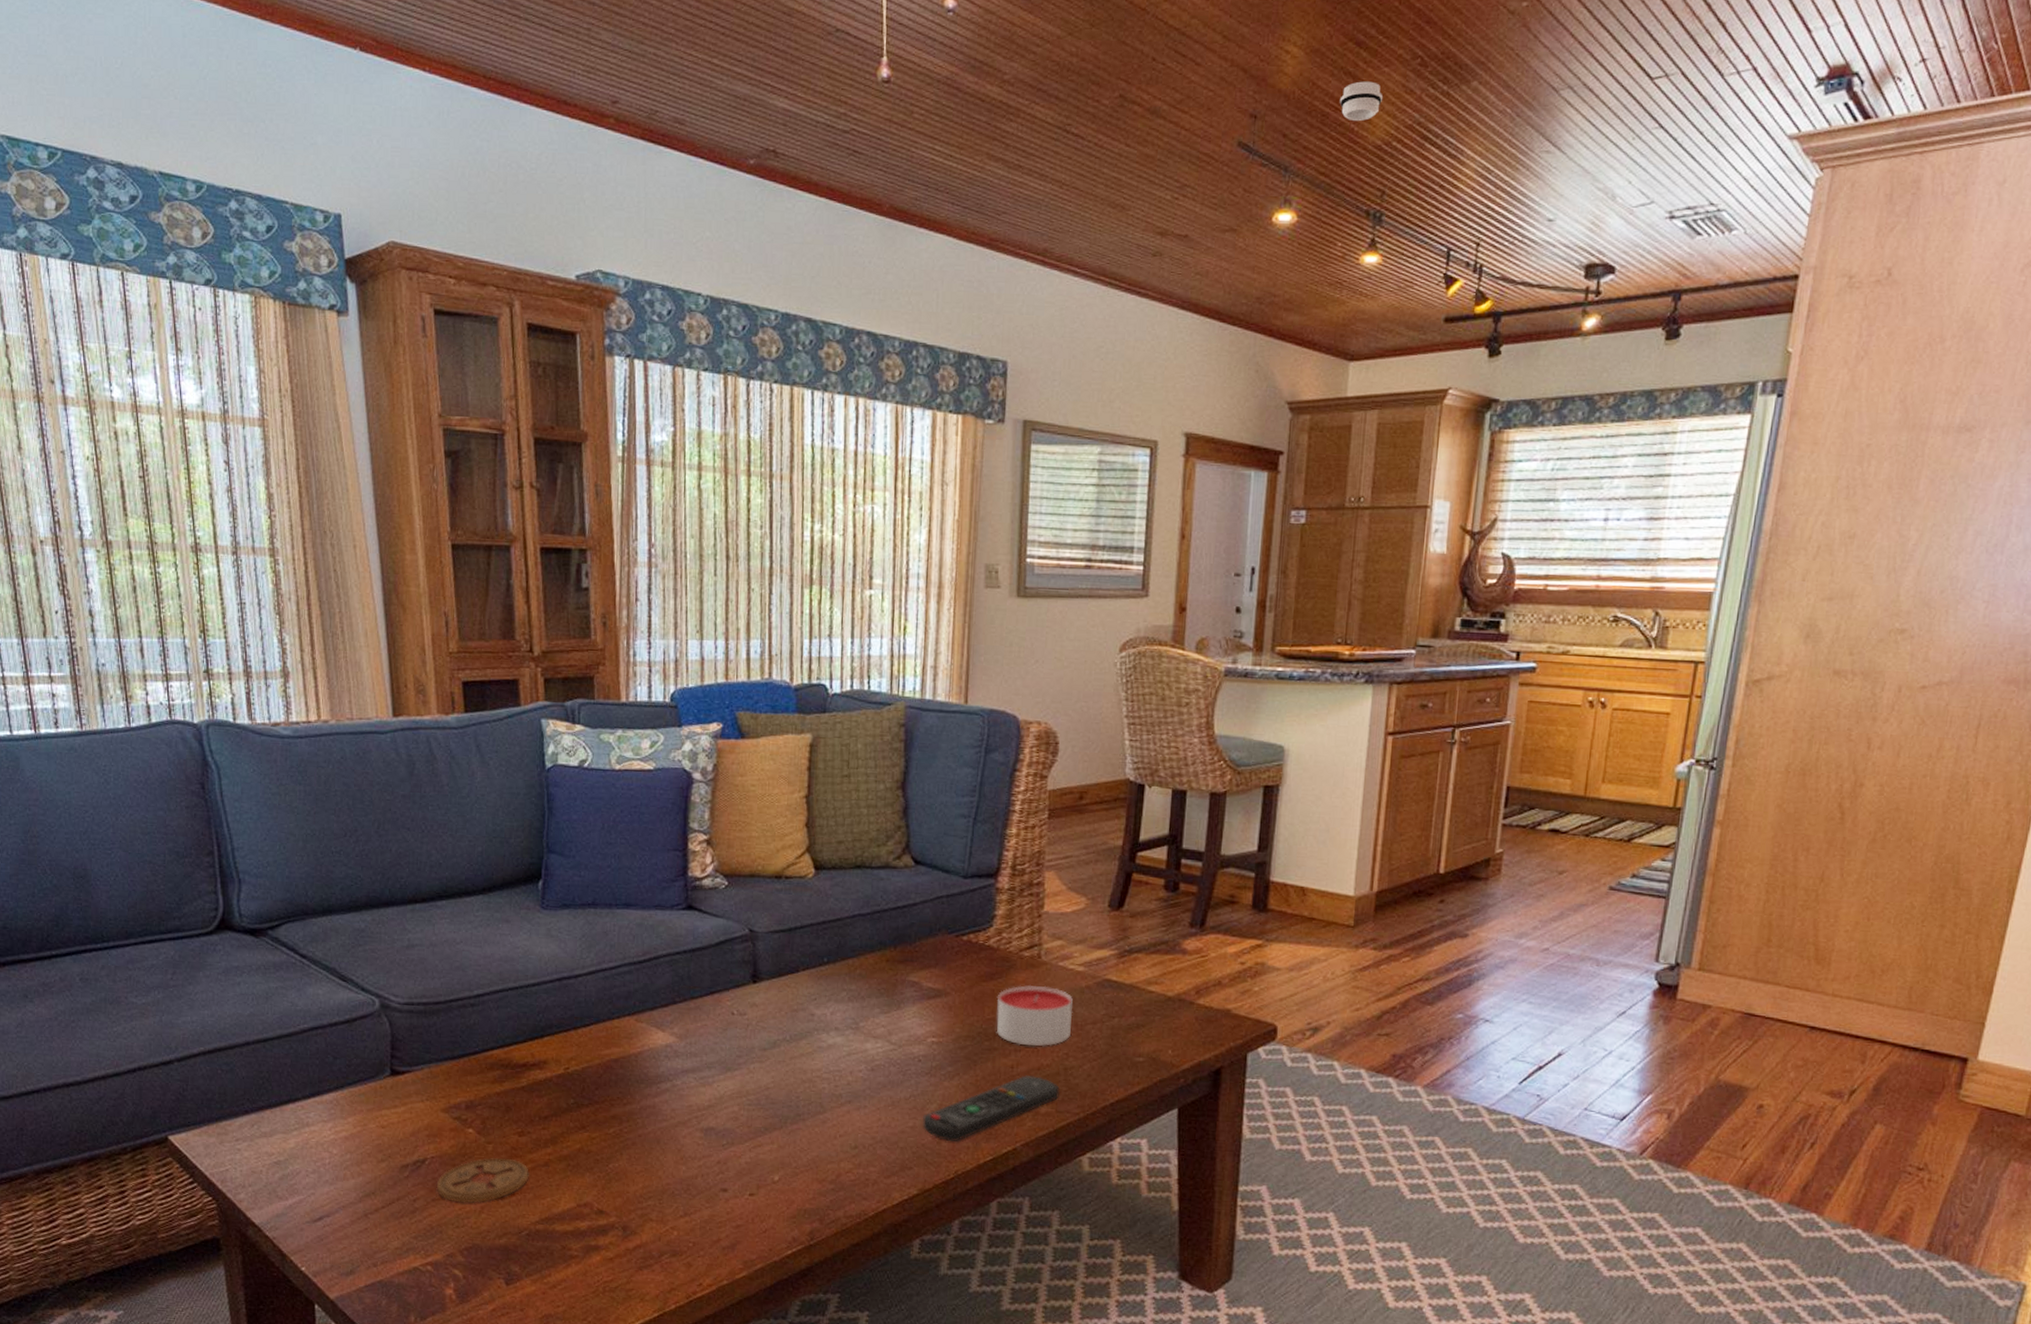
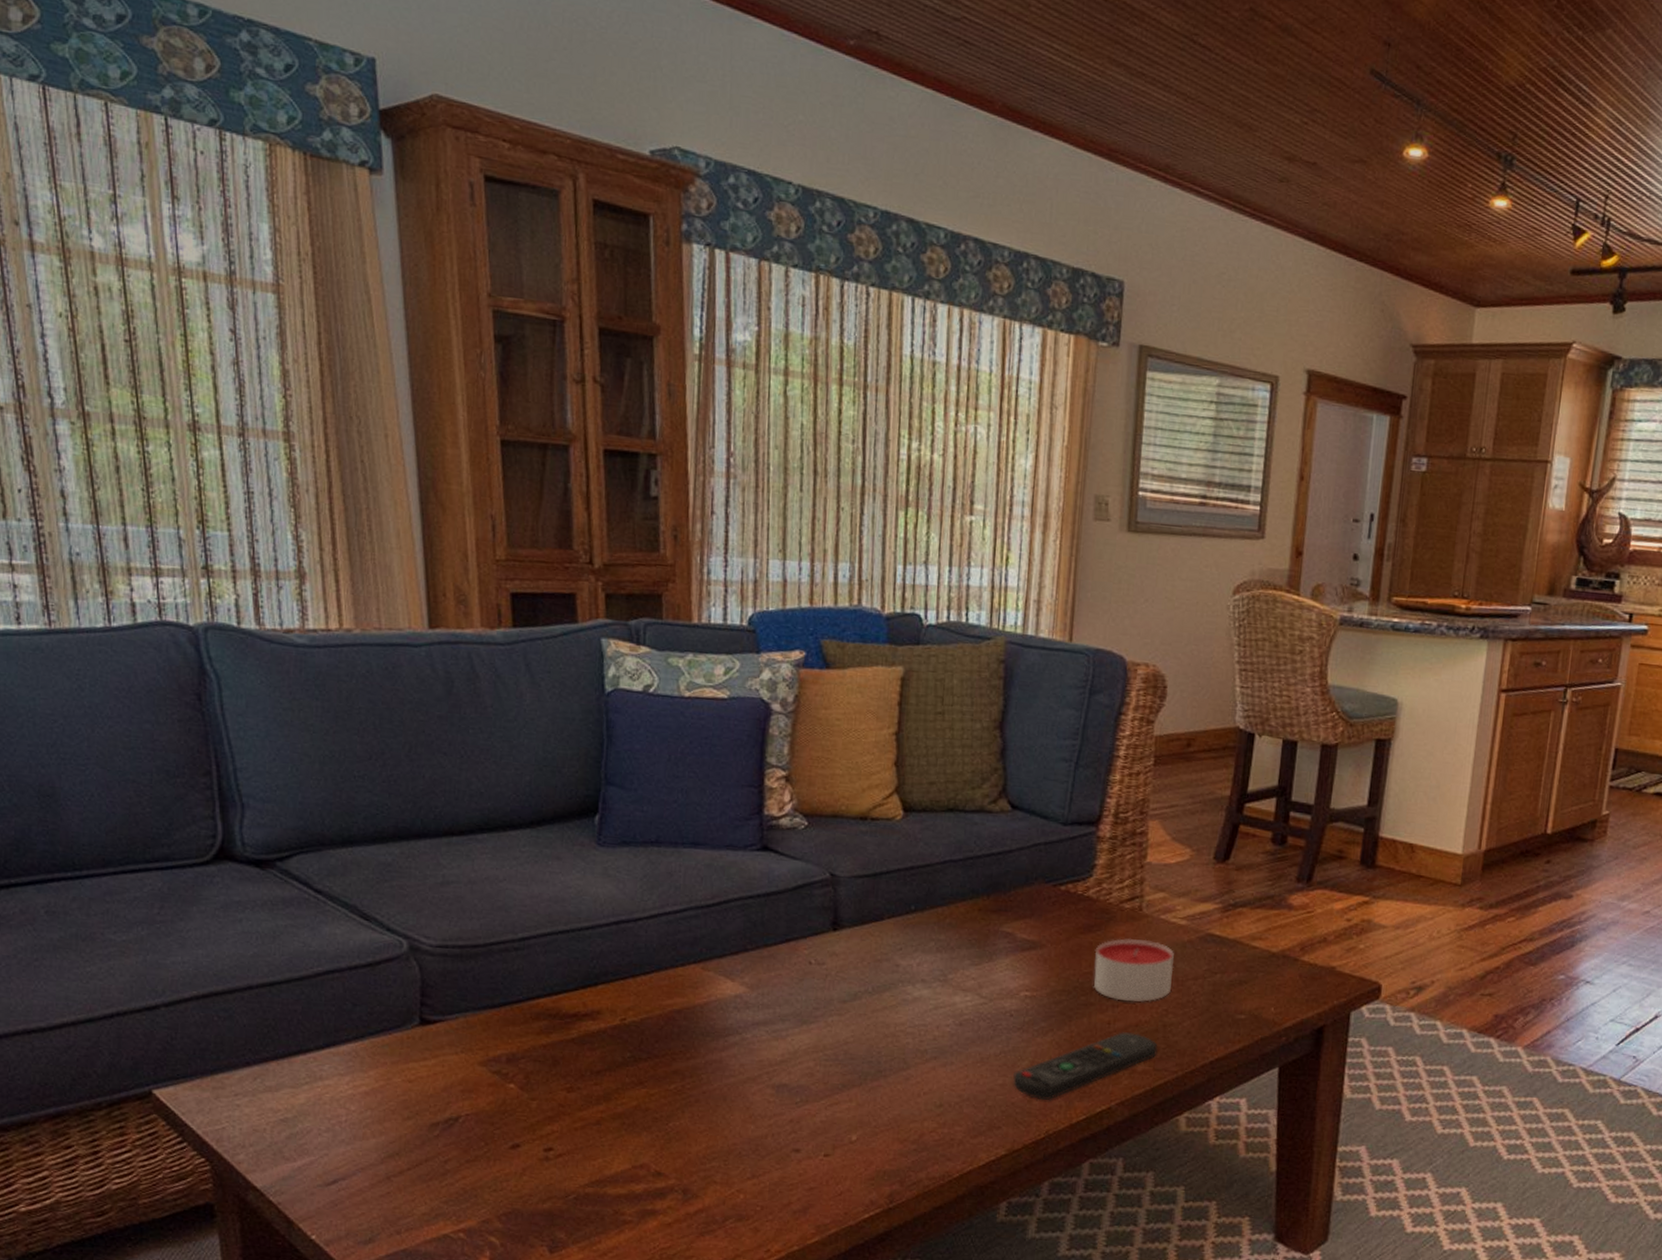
coaster: present [436,1157,529,1203] -> none [471,1115,579,1164]
smoke detector: present [1339,81,1382,121] -> none [1474,17,1518,59]

